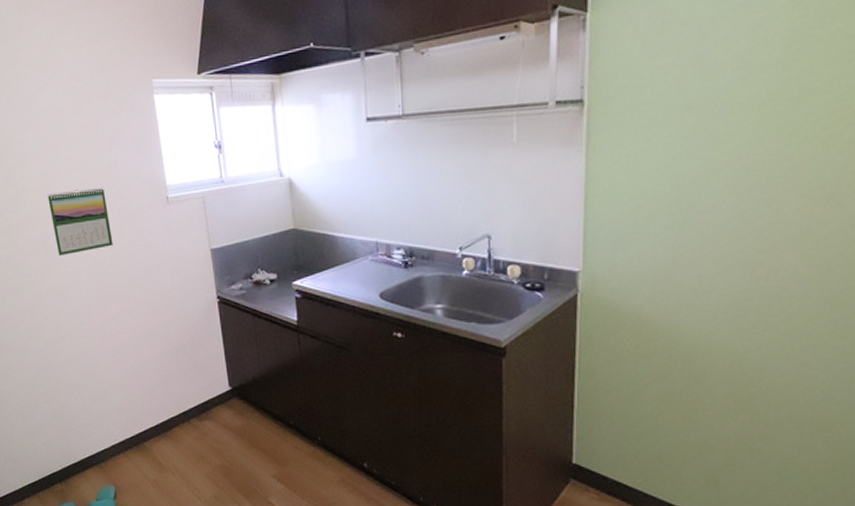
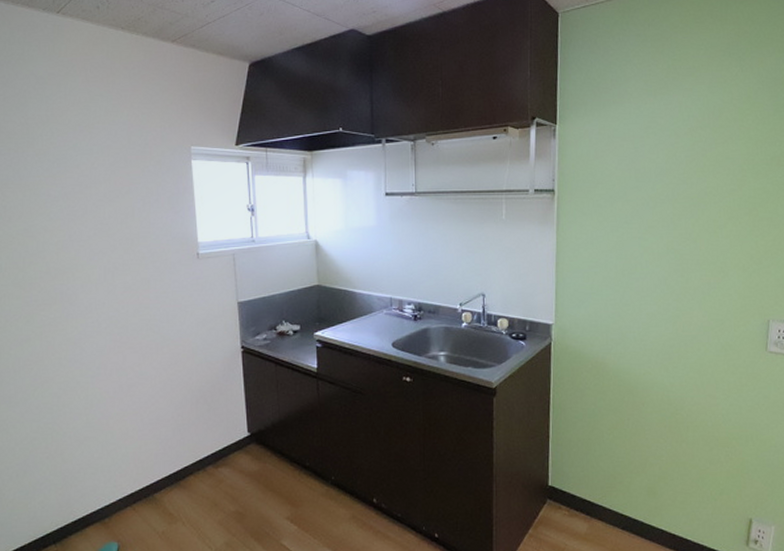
calendar: present [47,187,113,256] -> none [71,241,138,307]

